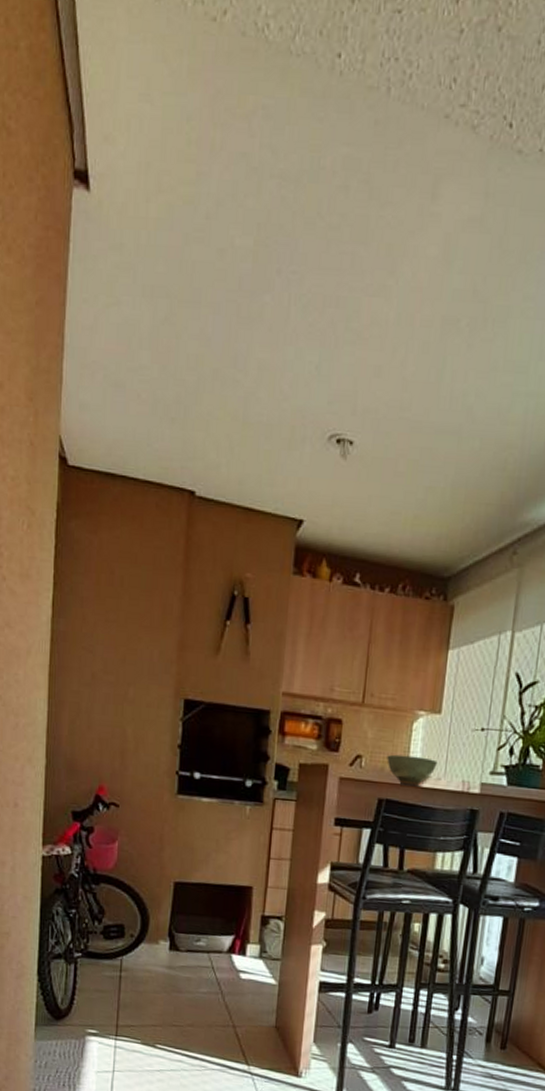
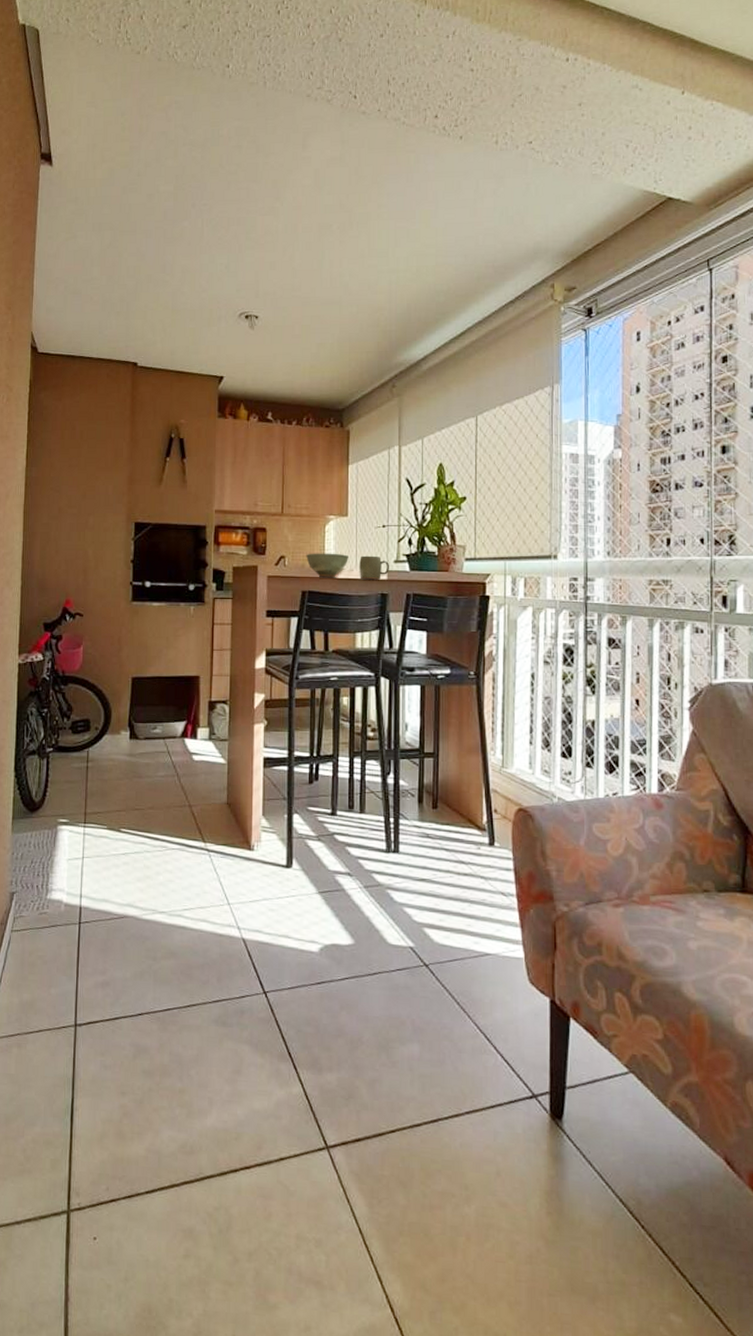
mug: none [447,762,485,794] -> present [360,555,390,581]

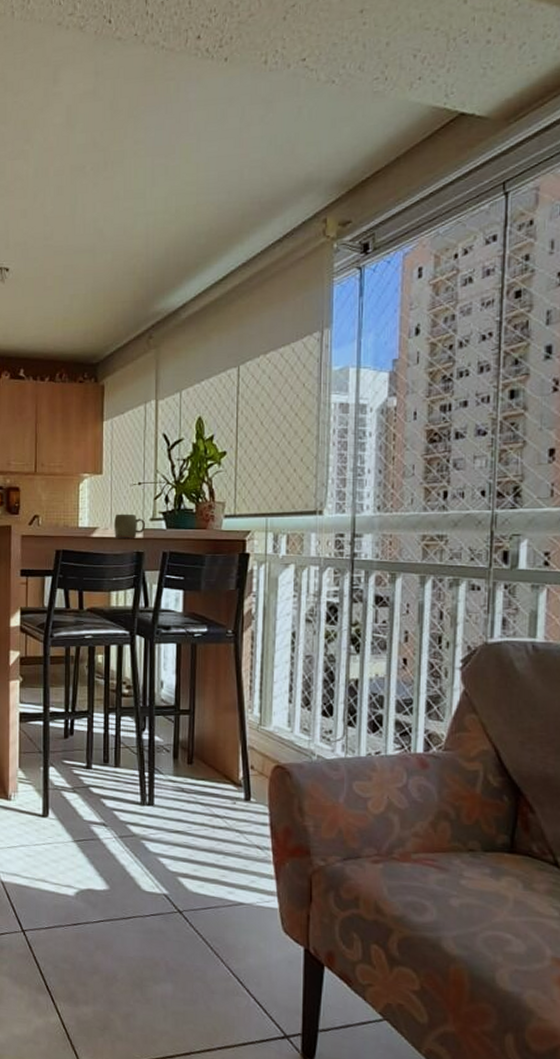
bowl: present [306,553,350,578] -> none [60,511,104,537]

